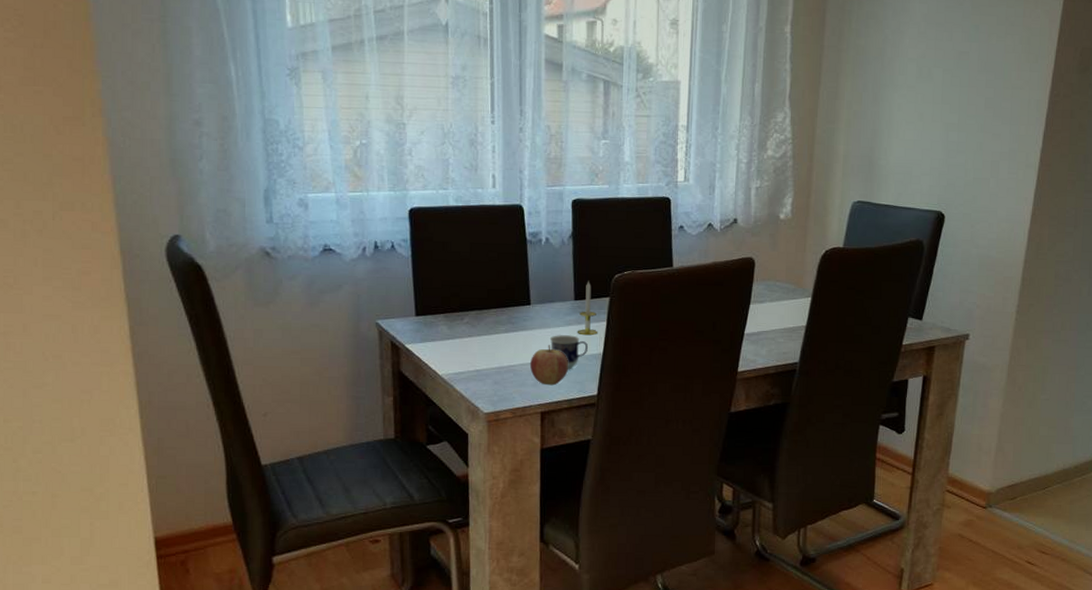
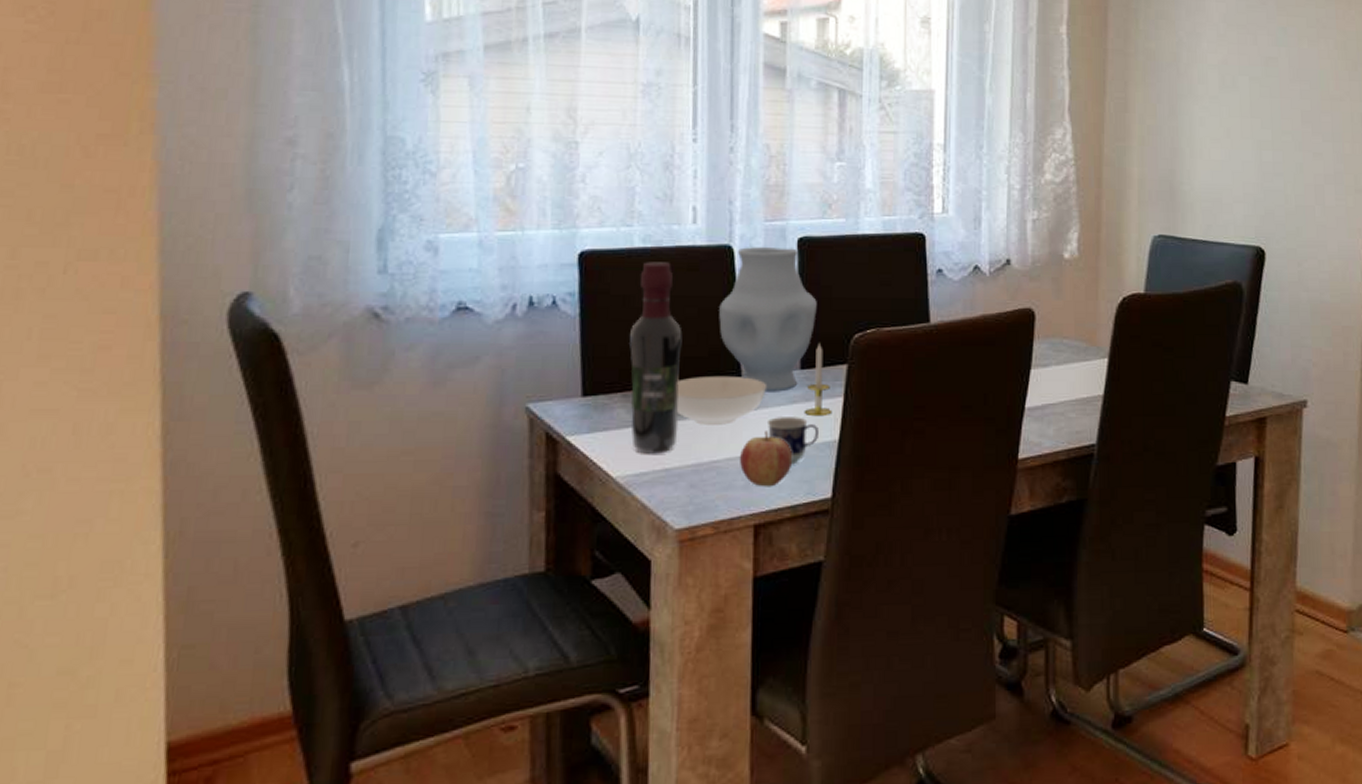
wine bottle: none [448,217,487,359] -> present [629,262,683,454]
bowl: none [483,303,550,340] -> present [676,375,768,425]
vase: none [513,206,587,317] -> present [719,247,817,392]

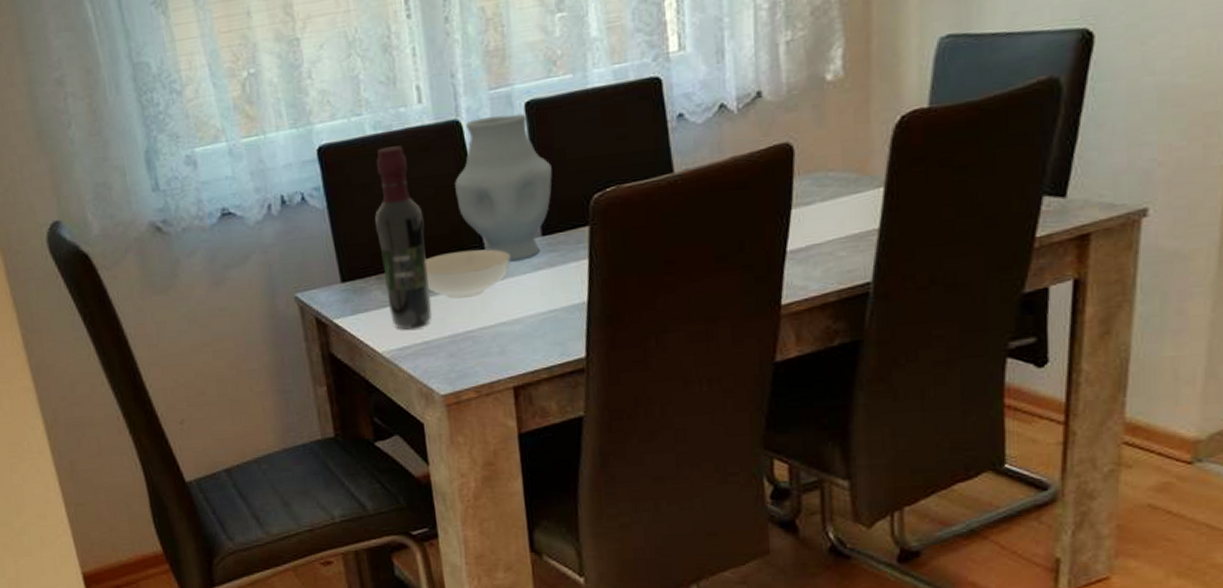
fruit: present [739,431,793,487] -> none [491,299,544,352]
cup: present [766,417,818,465] -> none [514,282,567,329]
candle: present [805,342,833,417] -> none [551,207,579,281]

